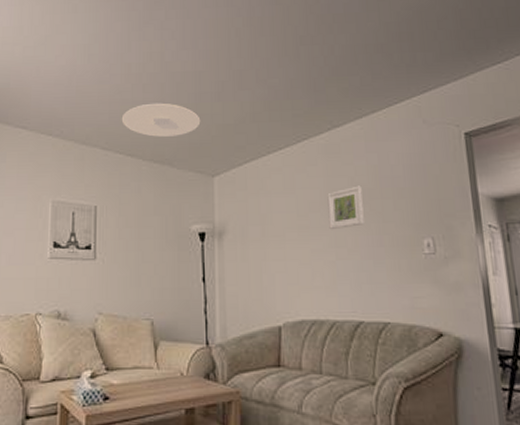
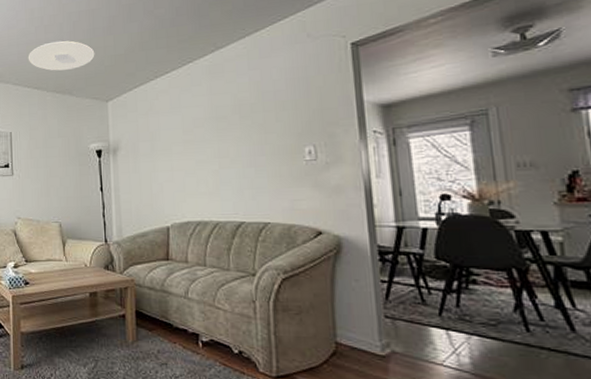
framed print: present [327,185,364,230] -> none [211,101,246,143]

